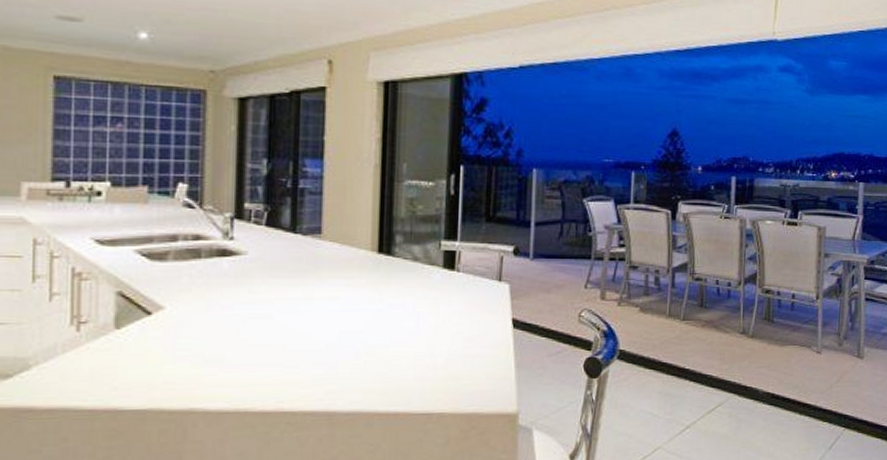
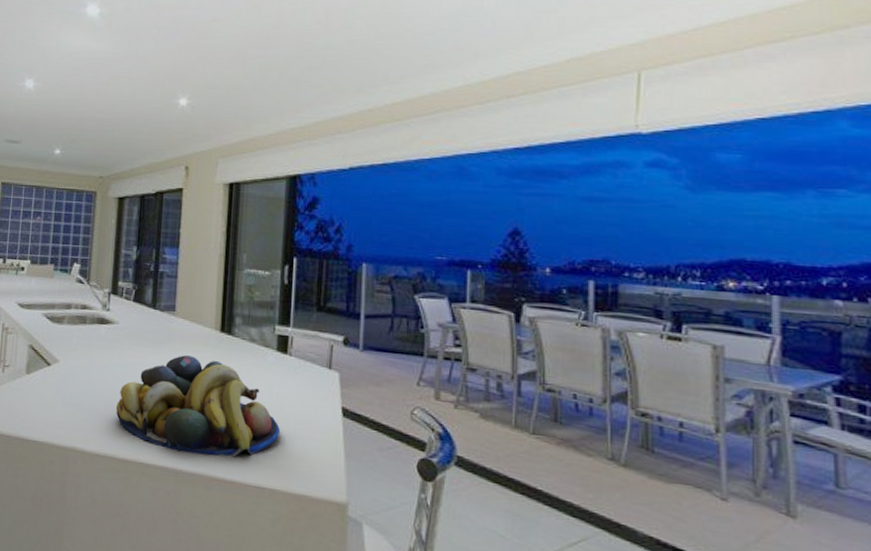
fruit bowl: none [249,283,448,393] -> present [116,355,280,458]

